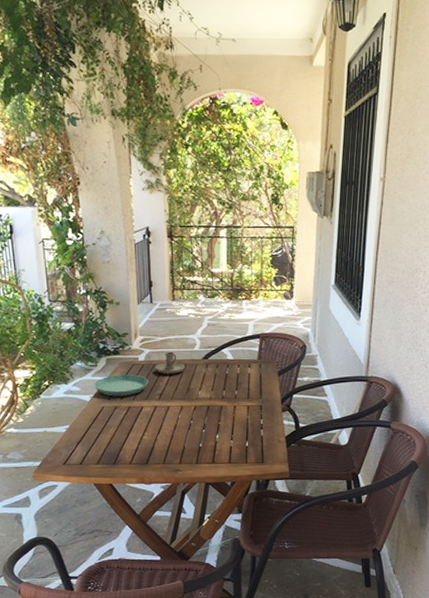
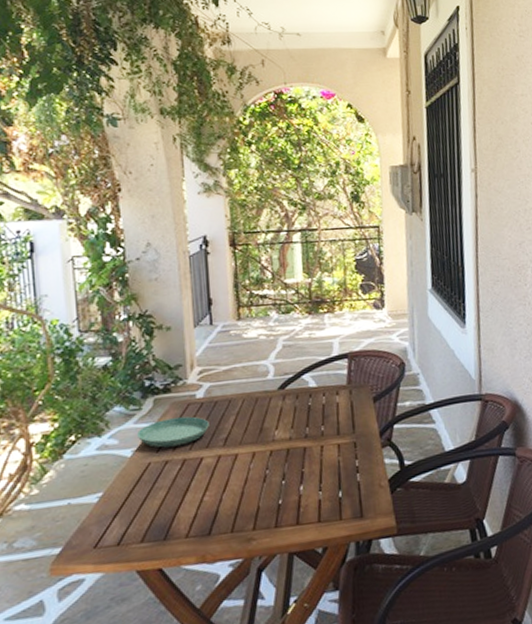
candle holder: present [155,351,185,374] -> none [217,383,256,413]

